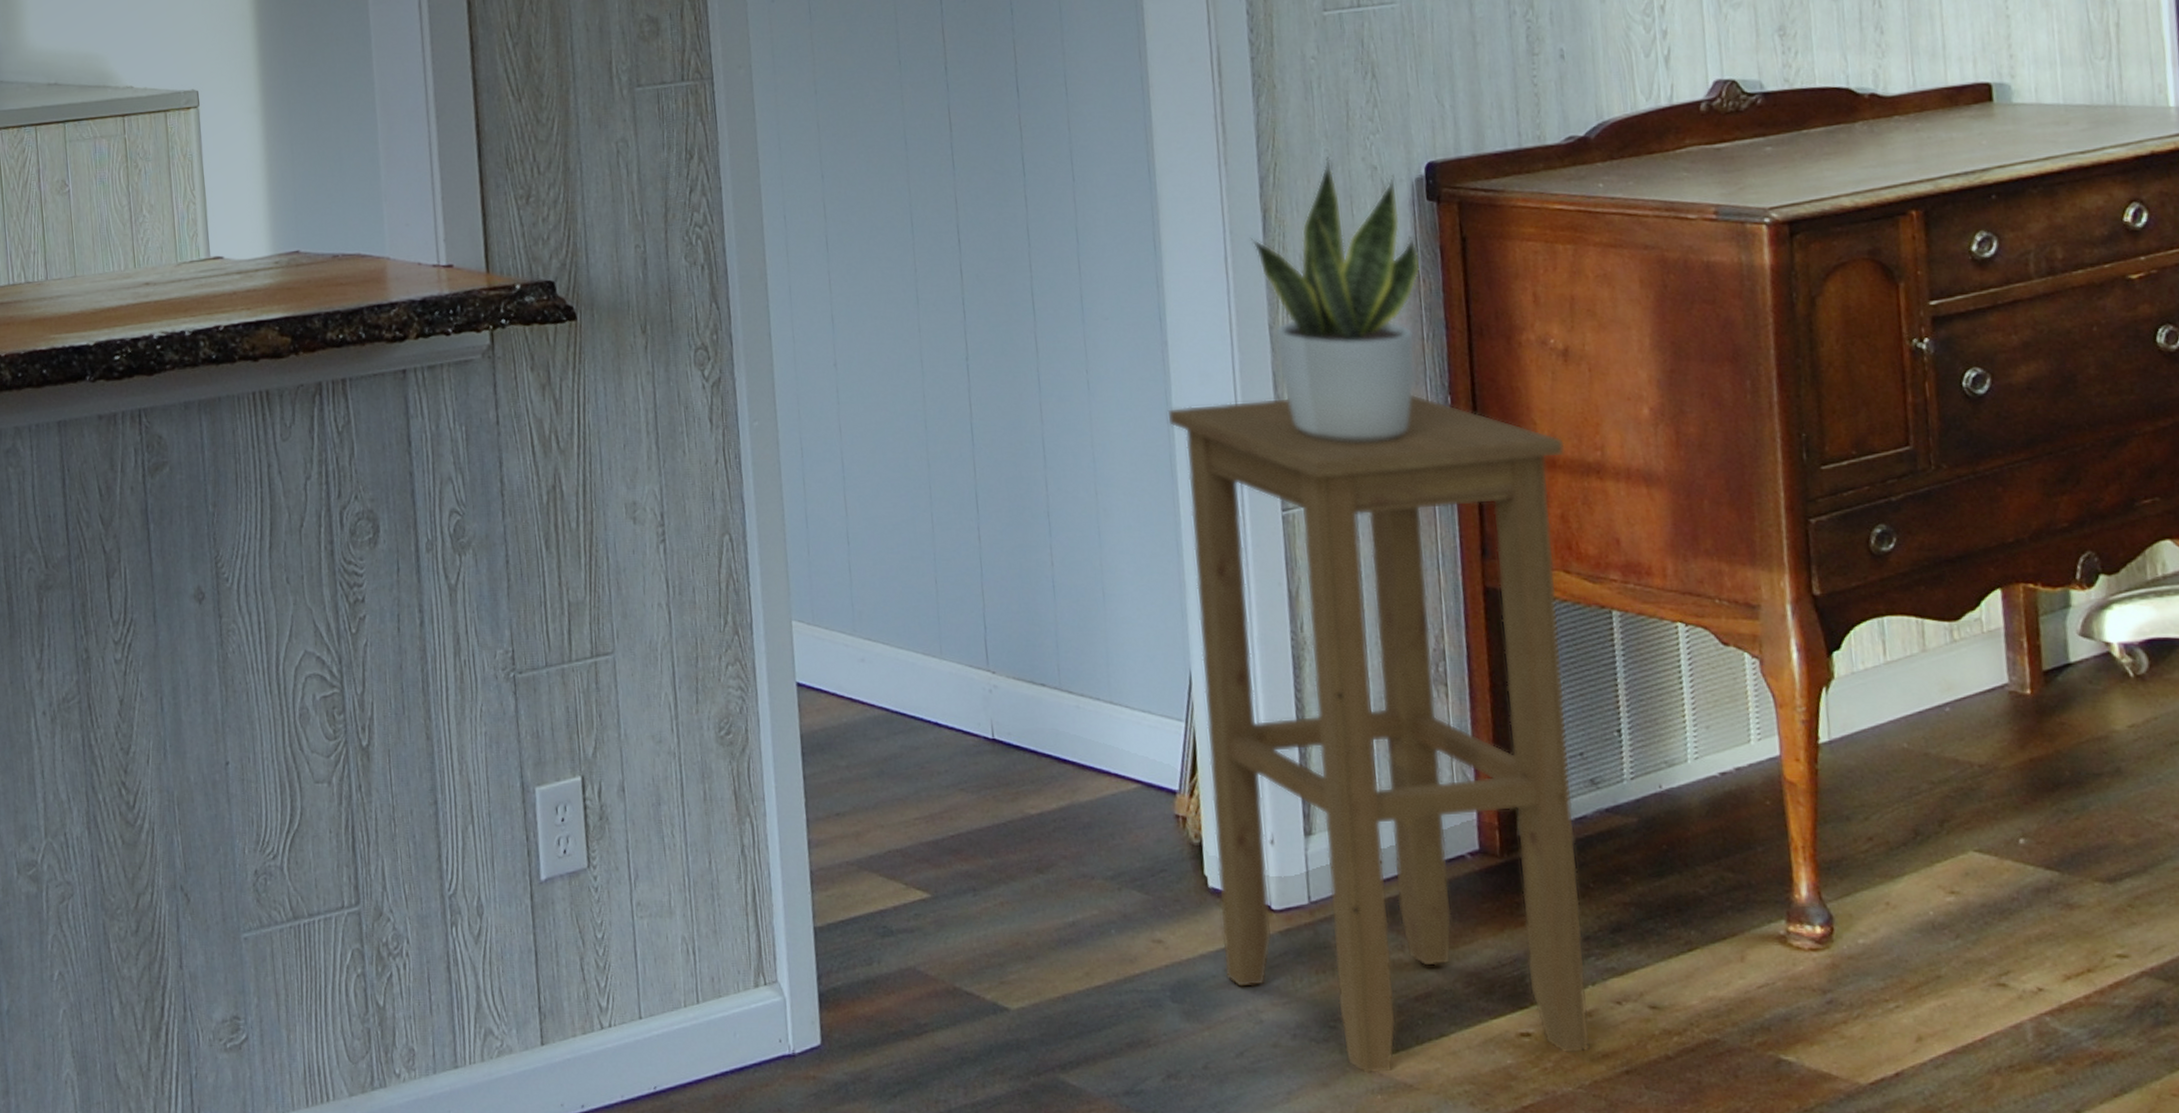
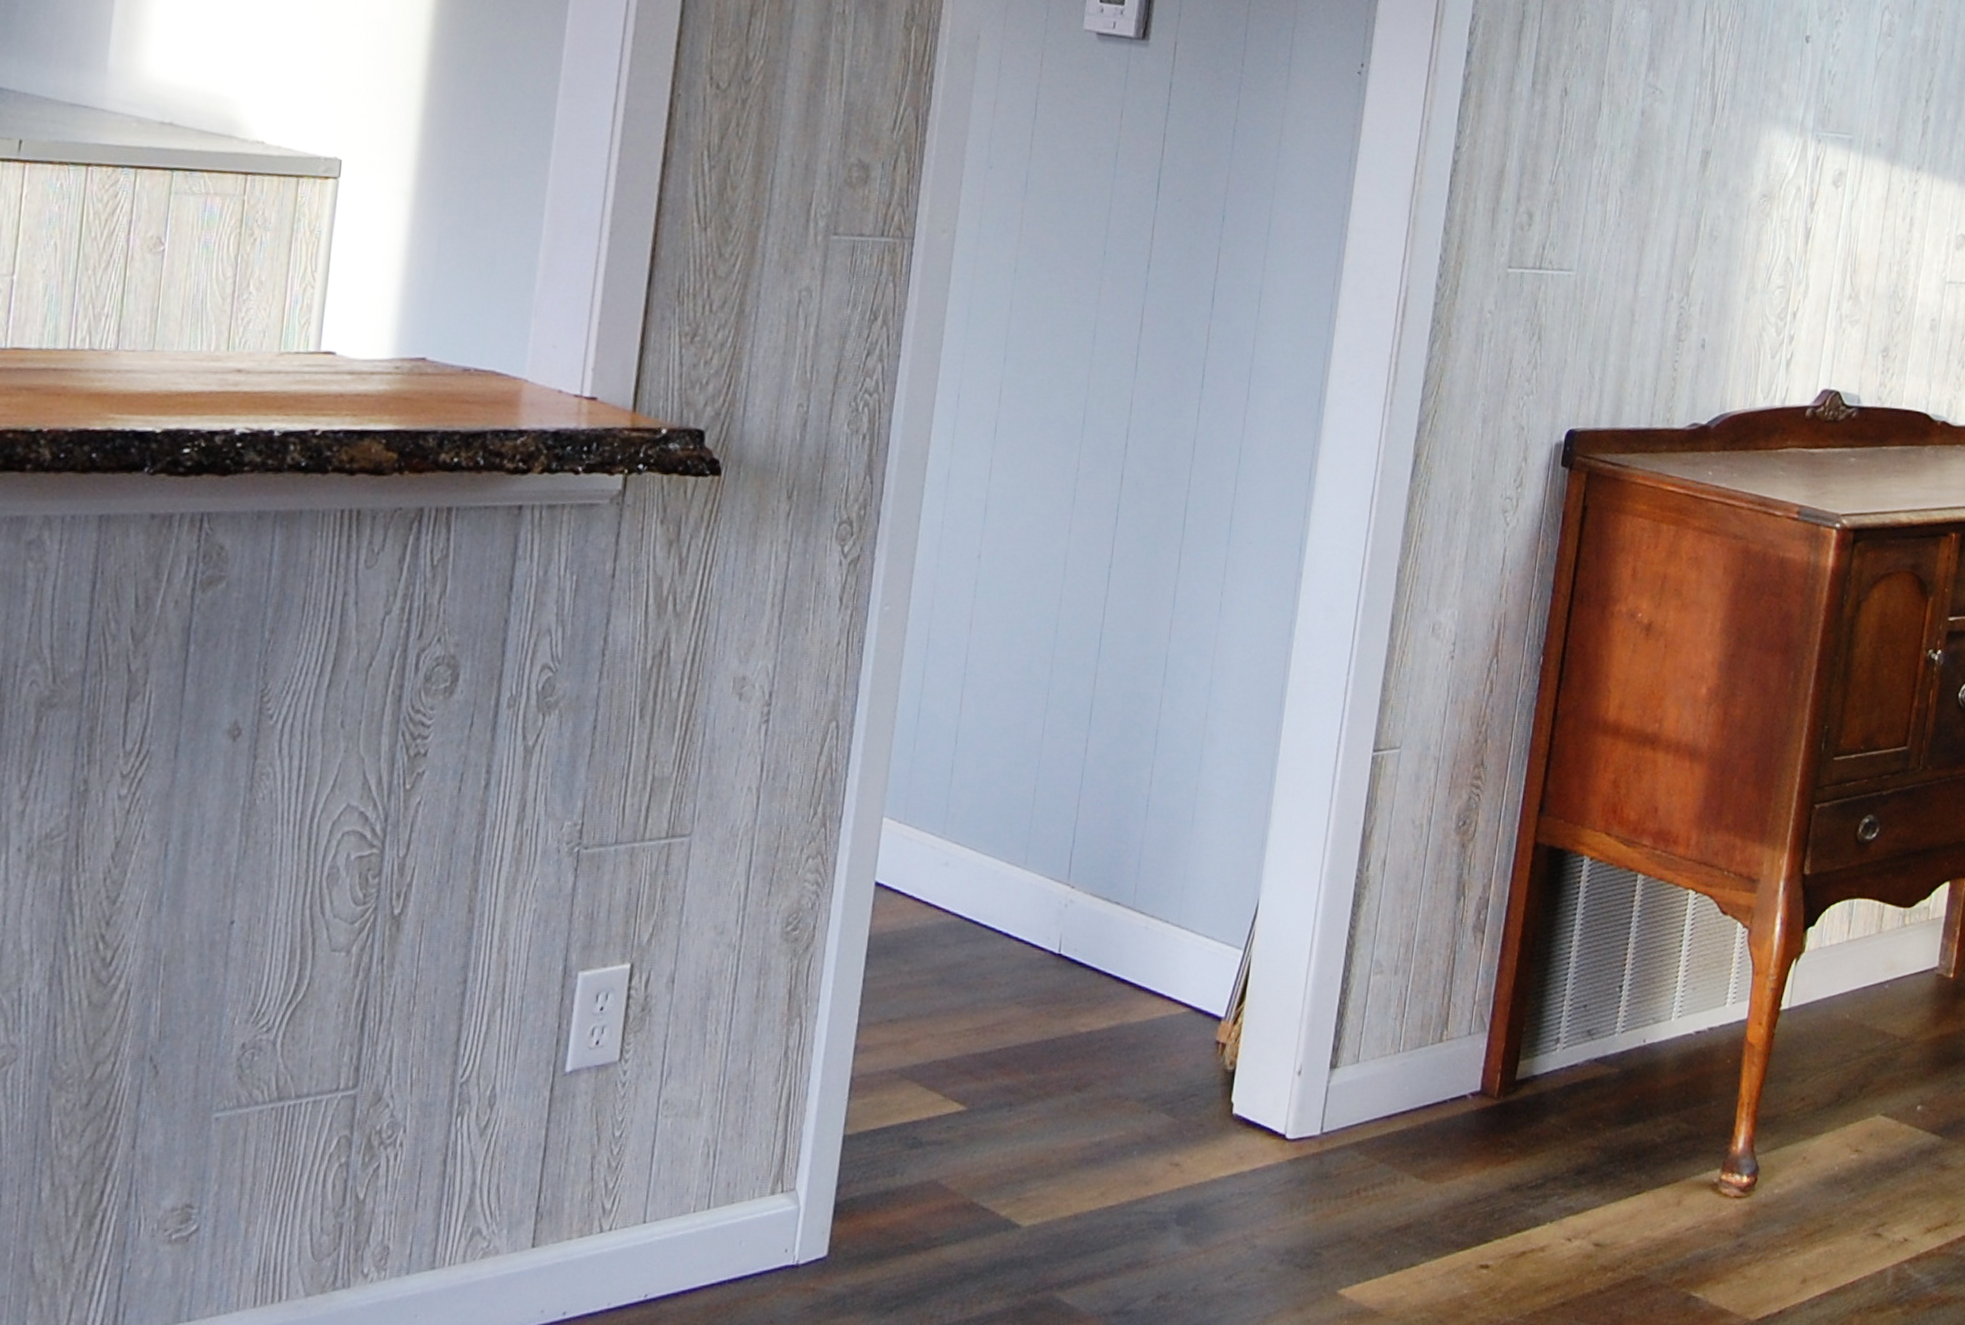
stool: present [1166,394,1591,1074] -> none [1231,639,1631,1300]
potted plant: present [1250,156,1421,443] -> none [1398,410,1544,694]

